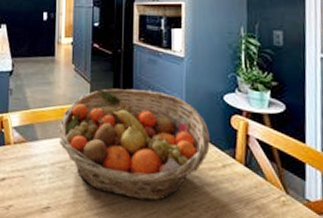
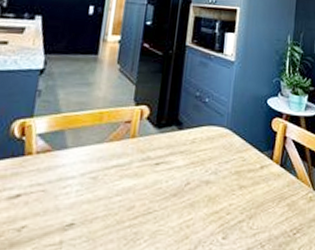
fruit basket: present [57,88,210,201] -> none [92,91,252,207]

